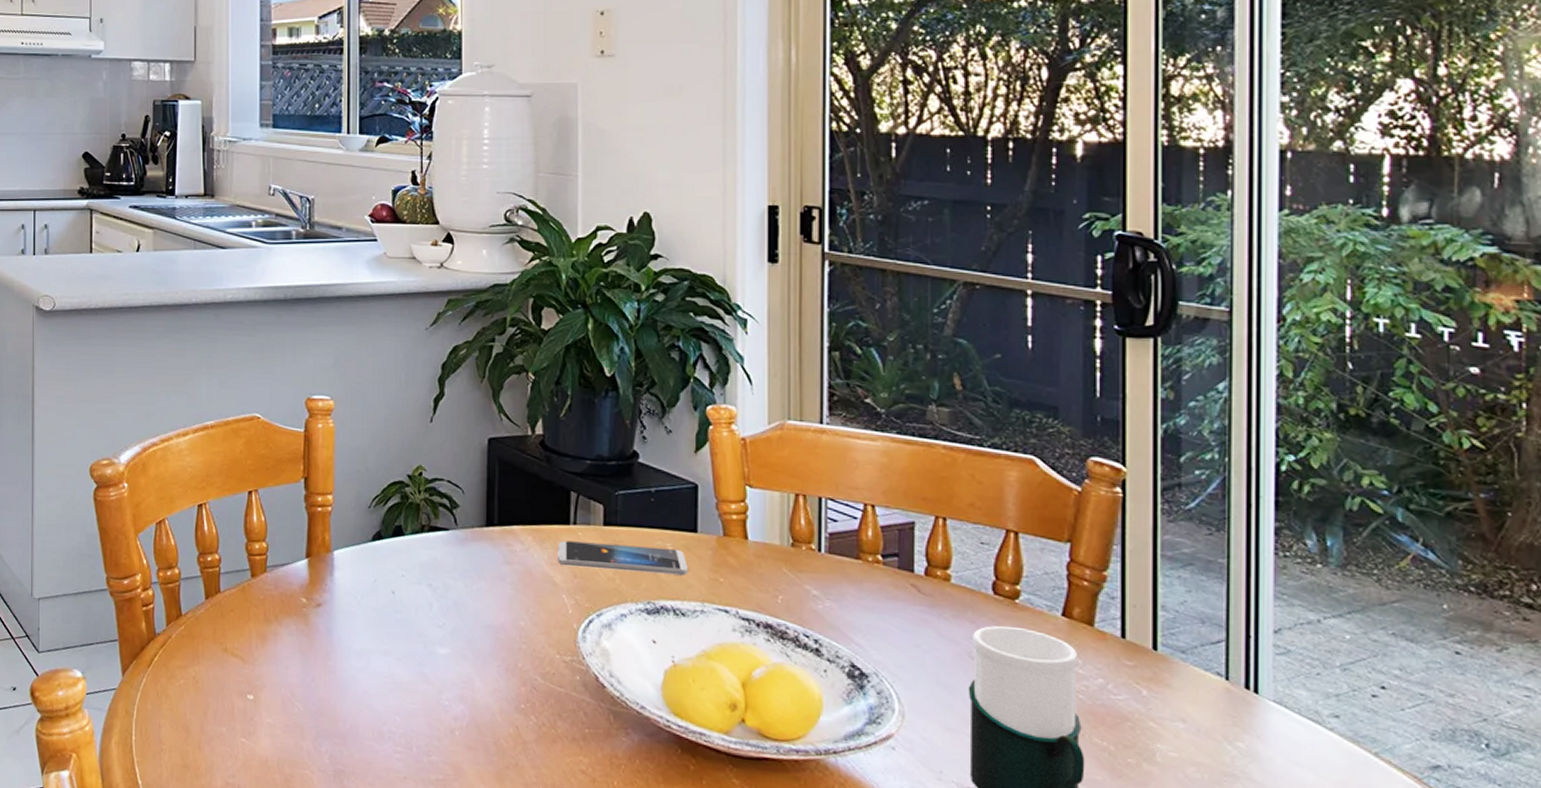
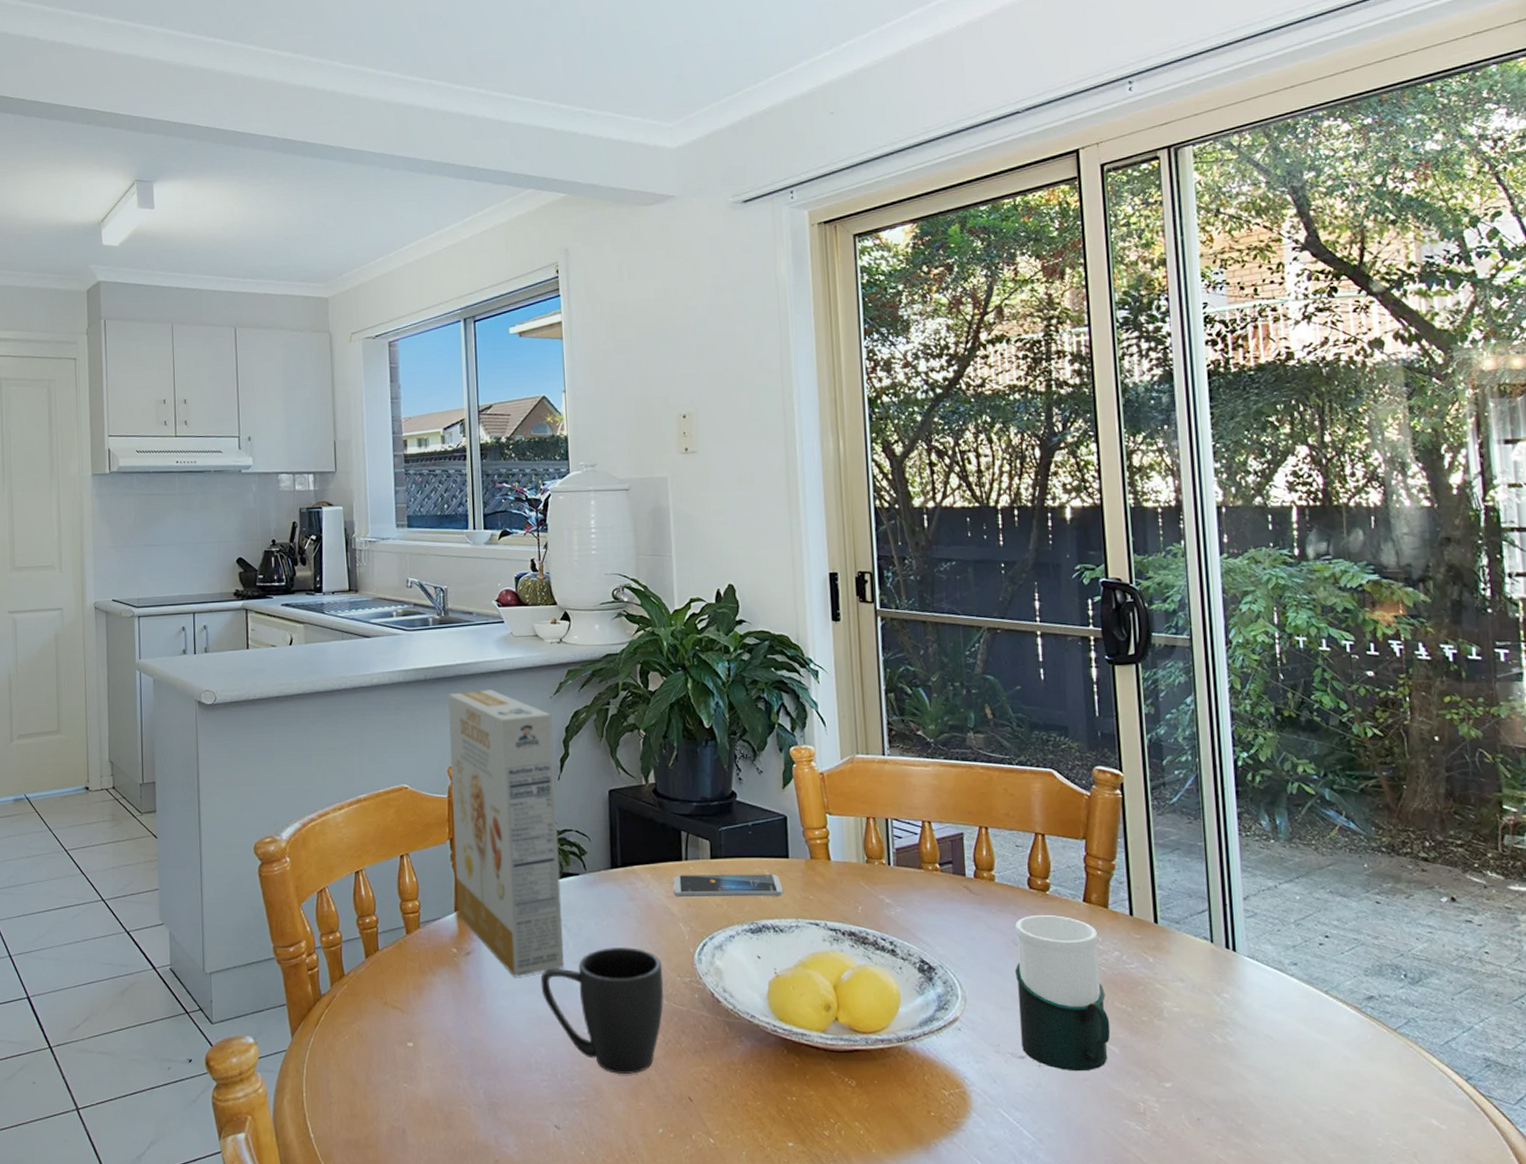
cereal box: none [309,315,427,636] -> present [448,690,564,977]
mug: none [399,614,540,756] -> present [540,946,664,1075]

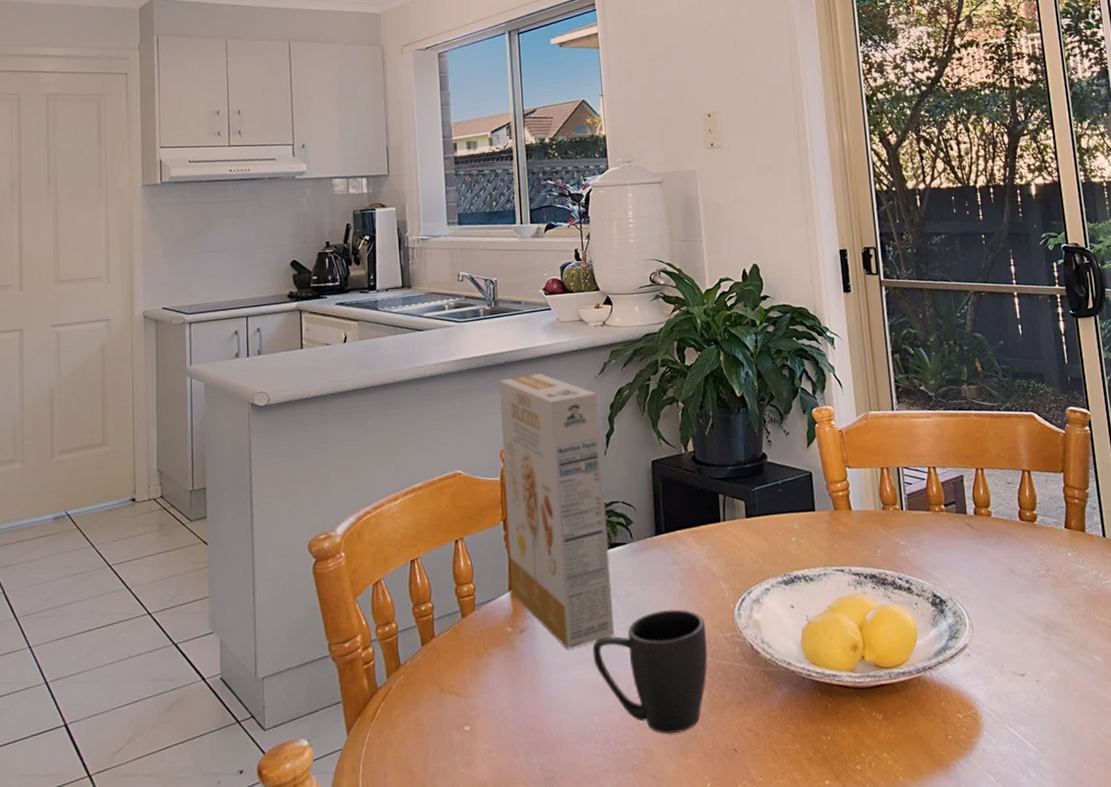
smartphone: present [673,874,783,898] -> none [713,527,811,558]
cup: present [1014,914,1111,1072] -> none [1011,542,1094,683]

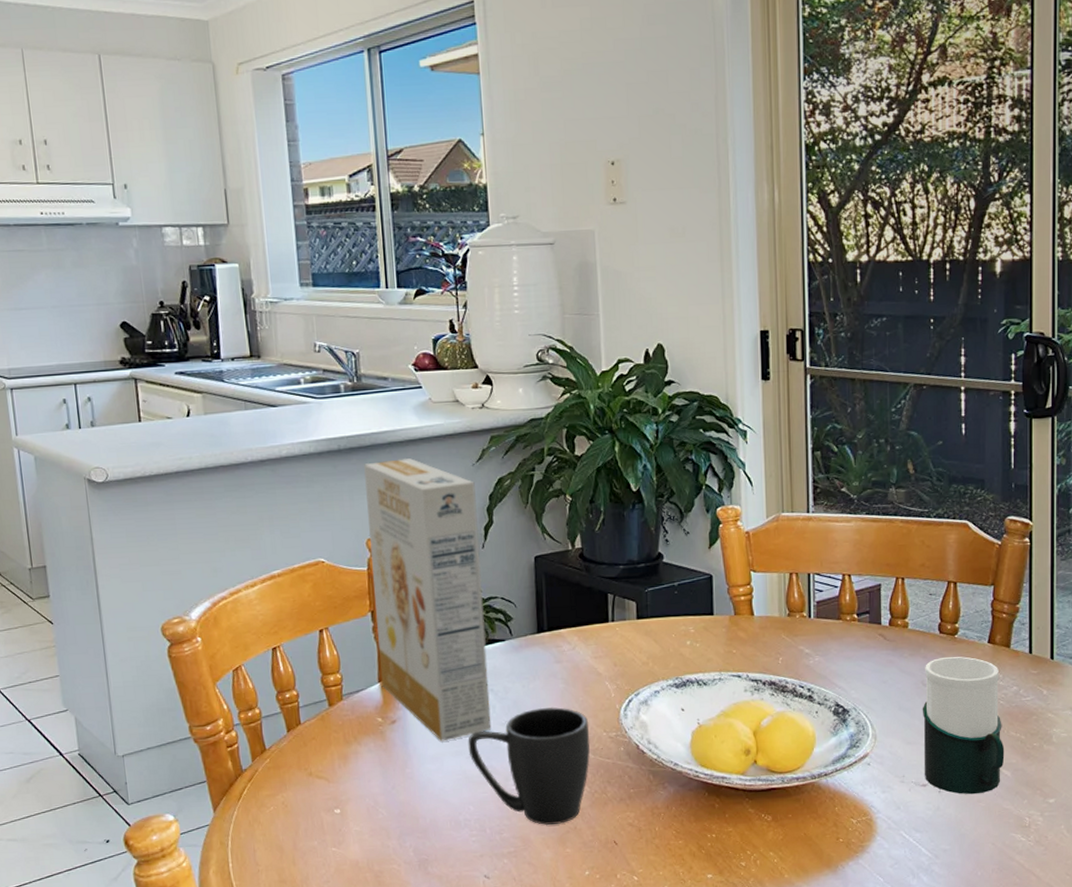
cup: none [1011,542,1094,683] -> present [922,656,1005,795]

